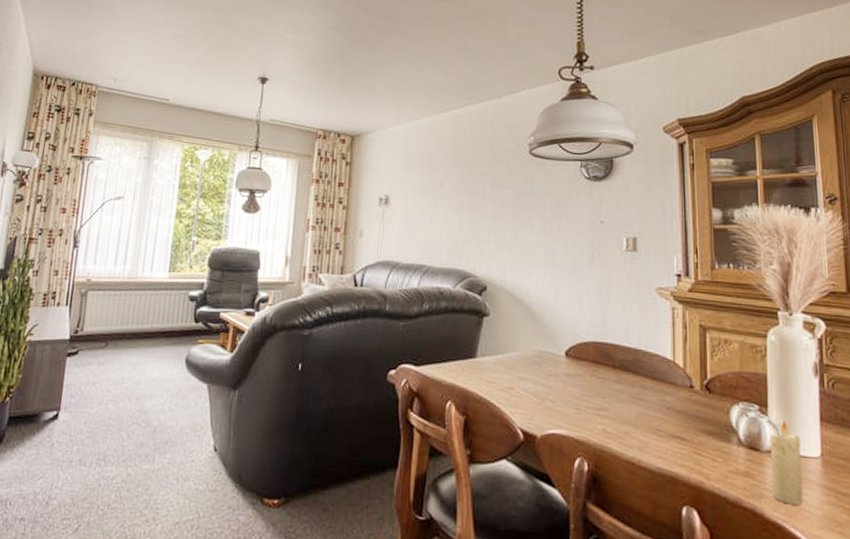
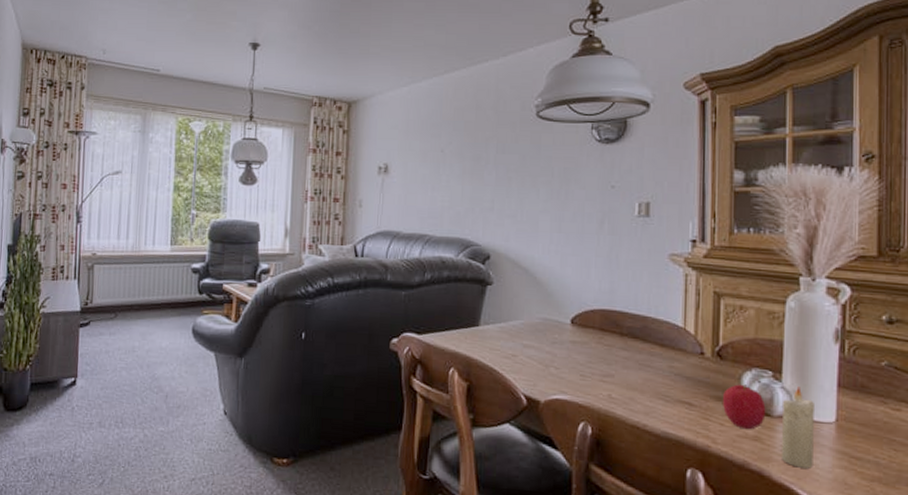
fruit: none [714,418,755,466] -> present [723,384,766,430]

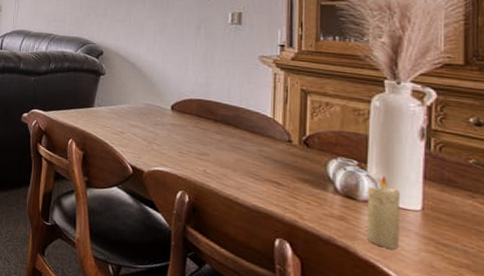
fruit: present [723,384,766,430] -> none [310,169,351,211]

